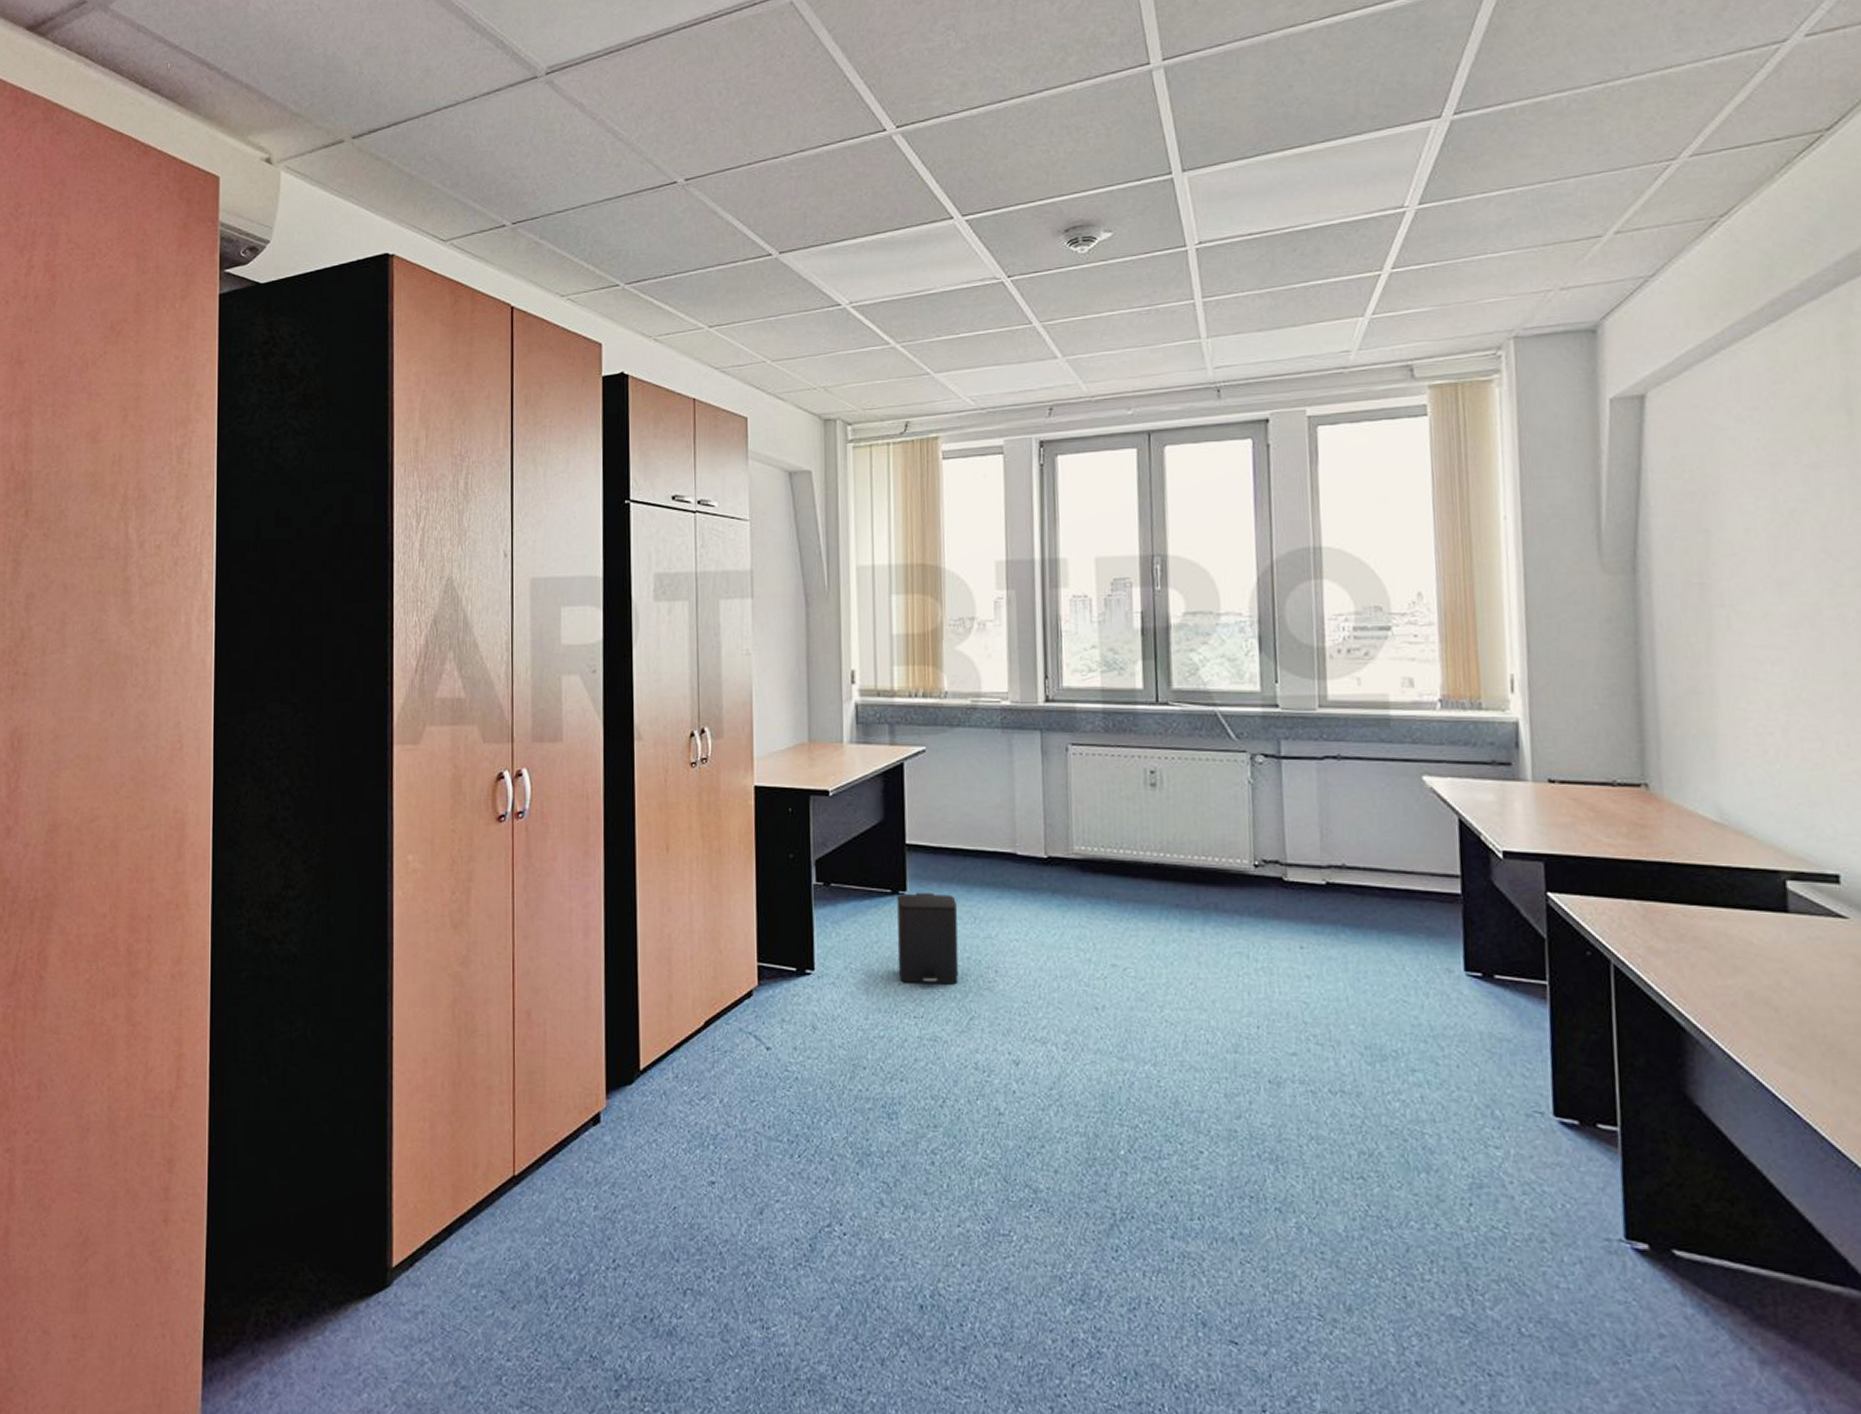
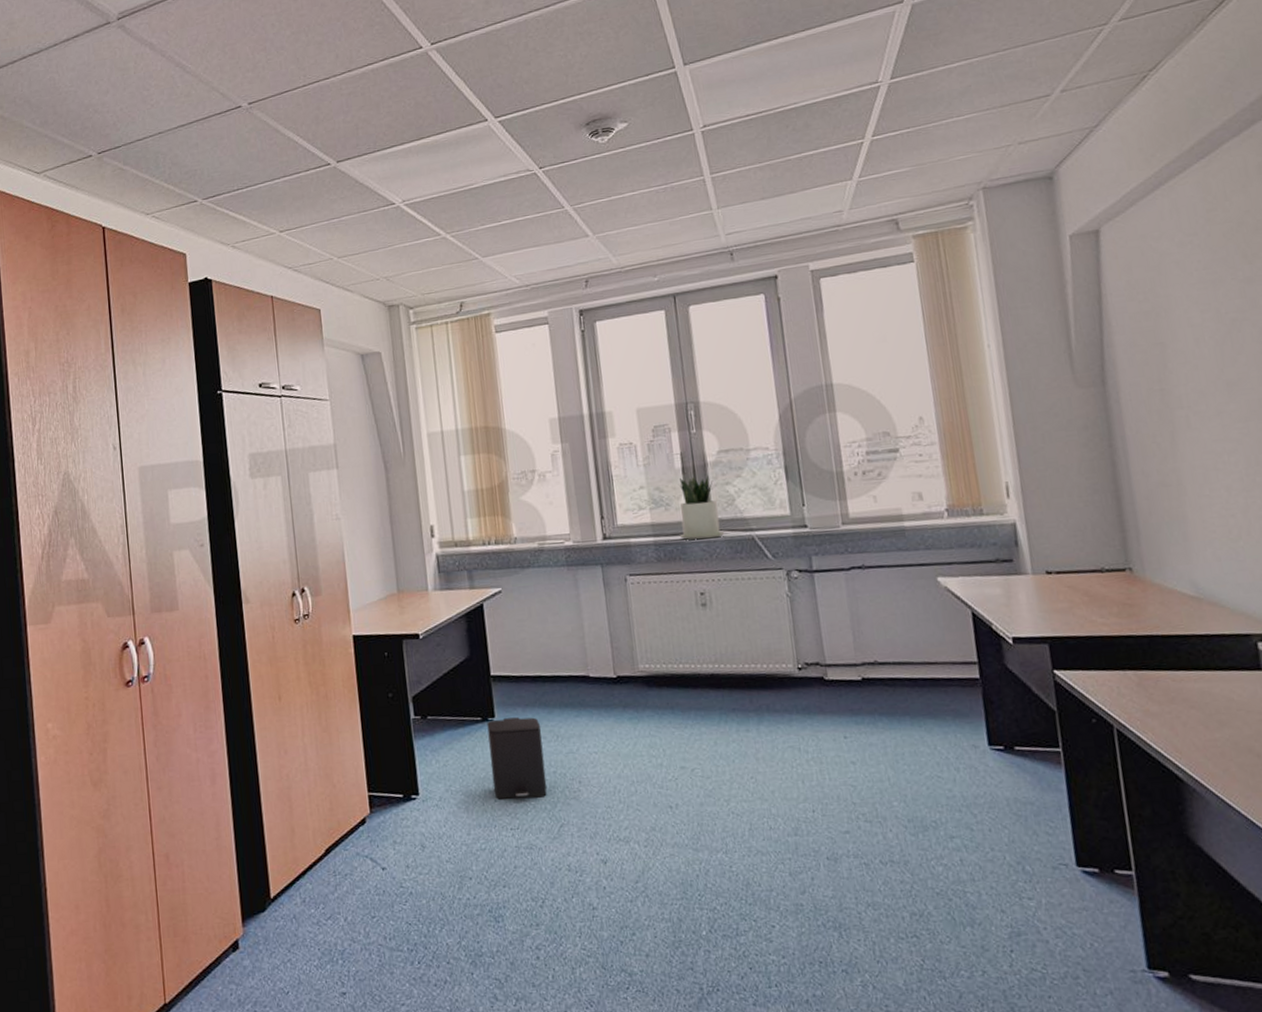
planter: none [1132,639,1184,711] -> present [679,475,725,540]

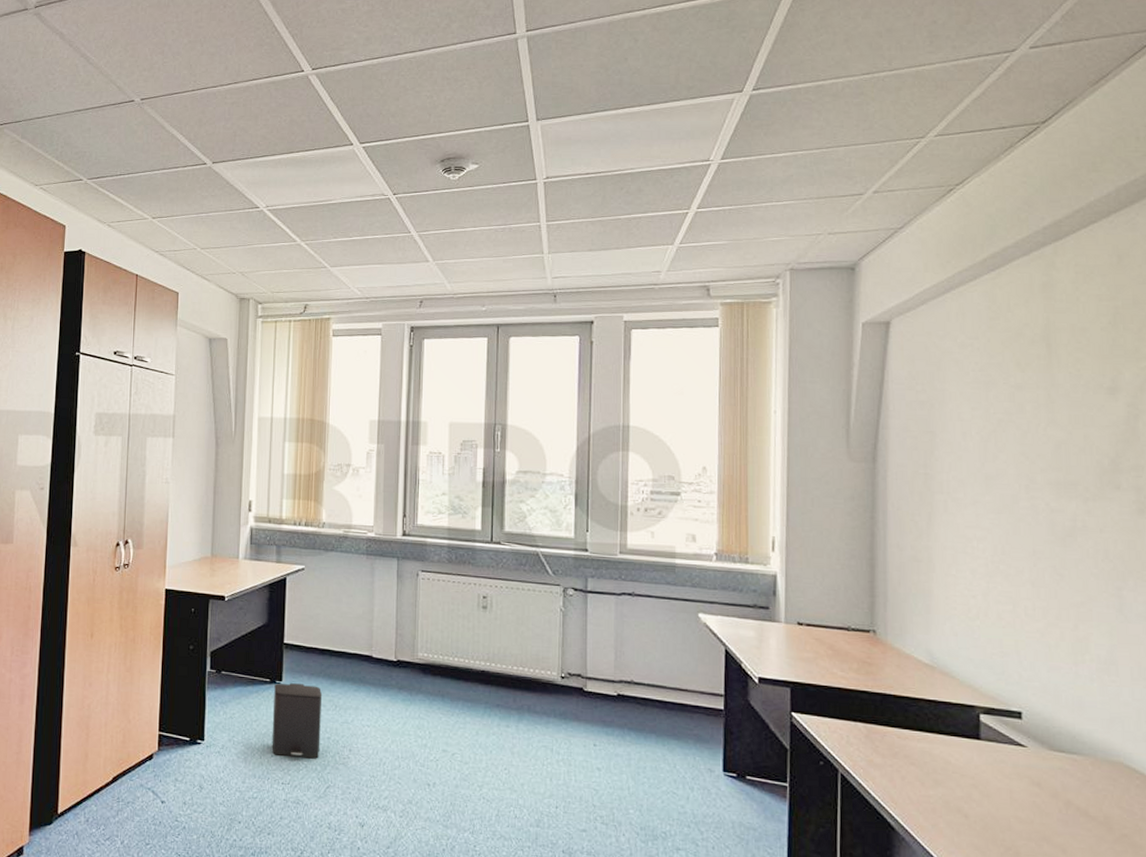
planter: present [679,475,725,540] -> none [472,491,513,549]

